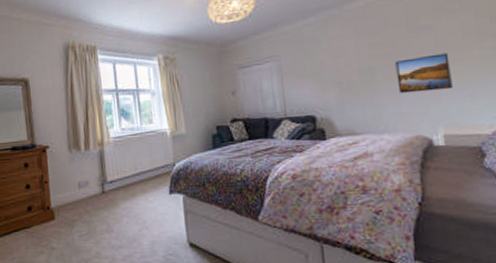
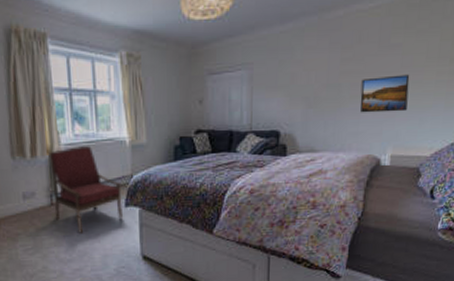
armchair: none [99,138,169,220] -> present [48,146,124,233]

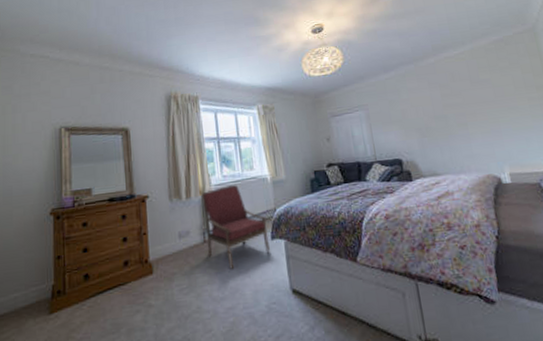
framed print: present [360,74,410,113] -> none [463,102,512,138]

